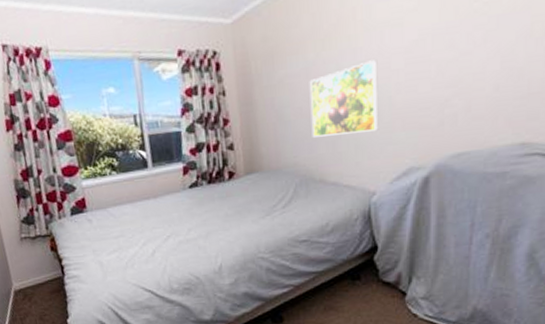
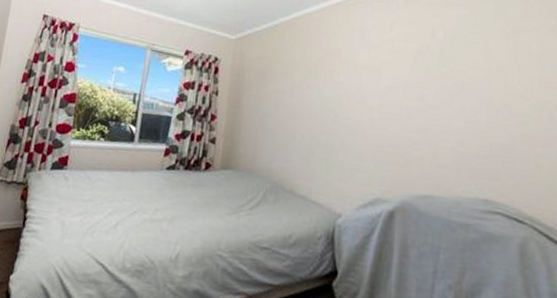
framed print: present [309,60,379,138] -> none [288,94,355,157]

